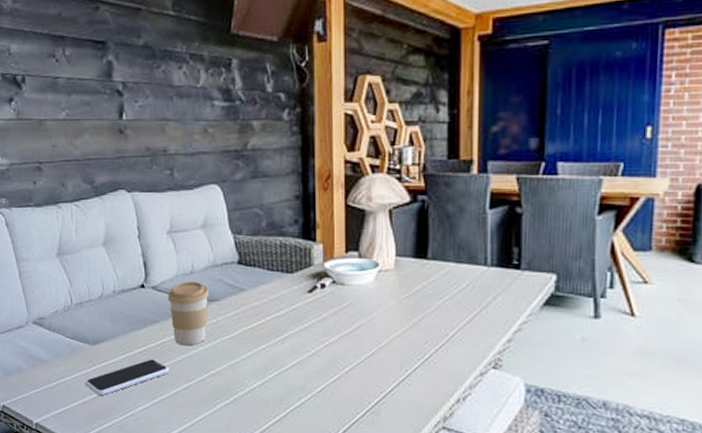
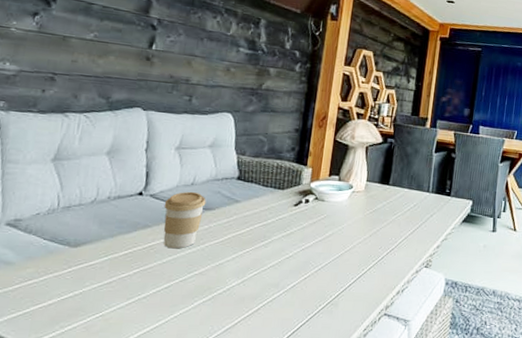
smartphone: present [84,359,170,396] -> none [54,260,153,298]

